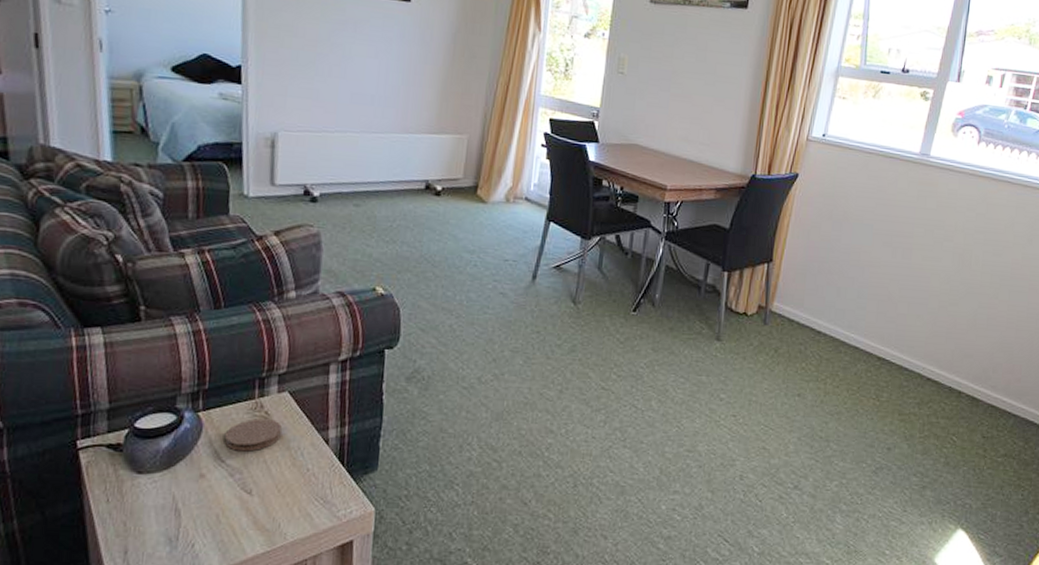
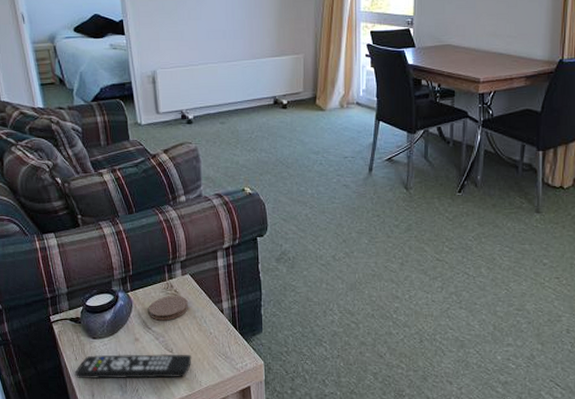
remote control: none [102,495,278,530] -> present [74,353,192,379]

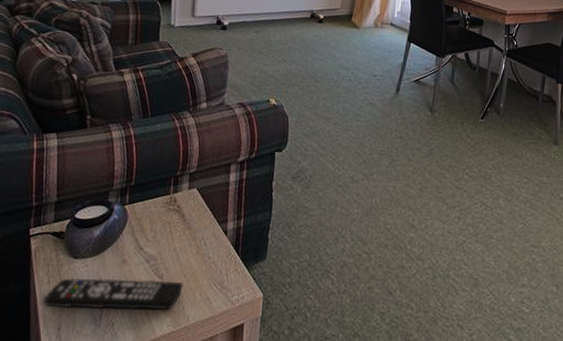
coaster: present [148,296,189,321] -> none [144,211,191,241]

